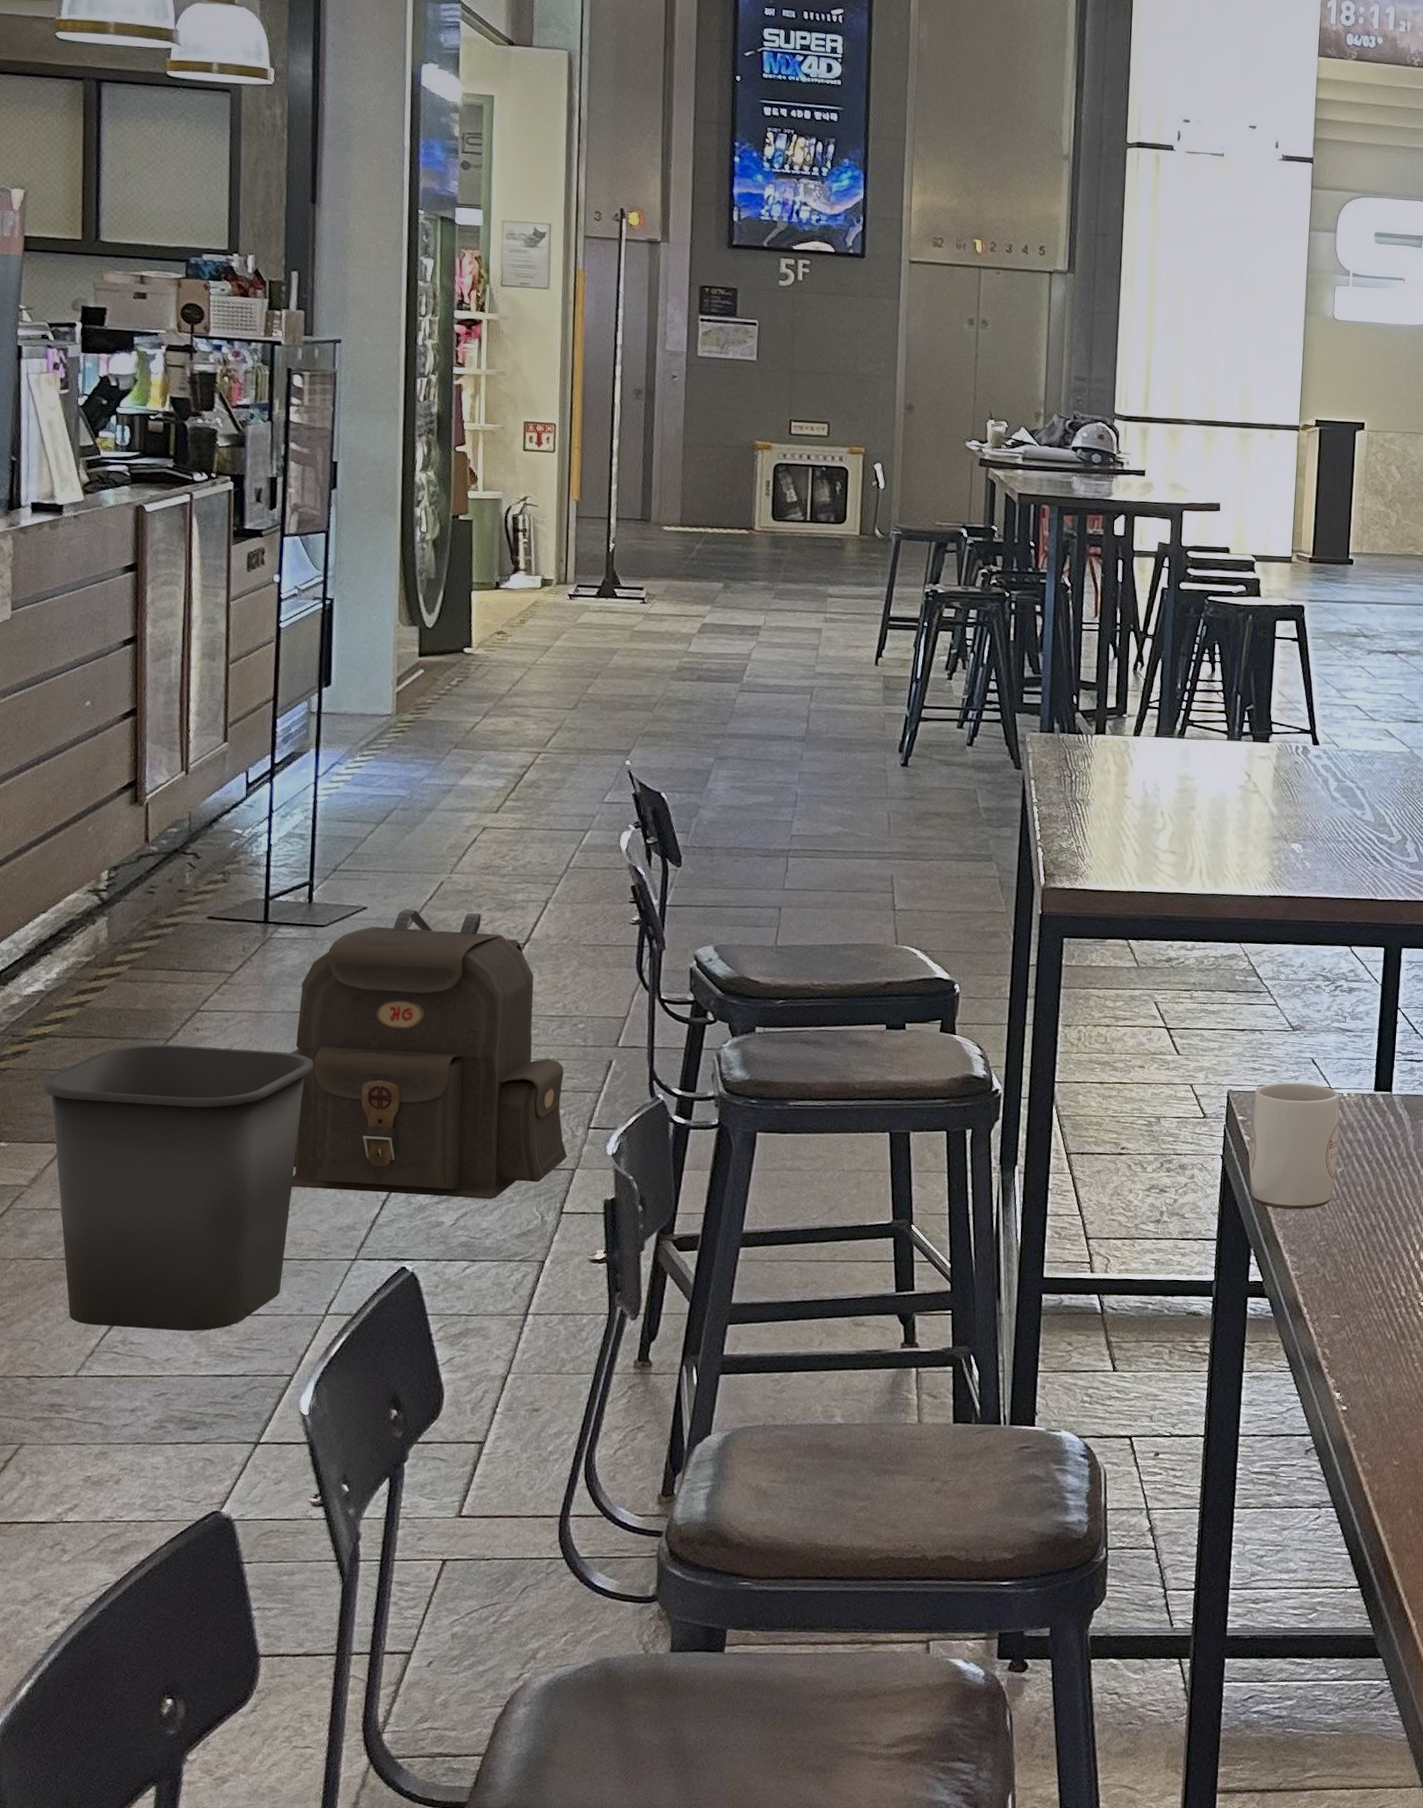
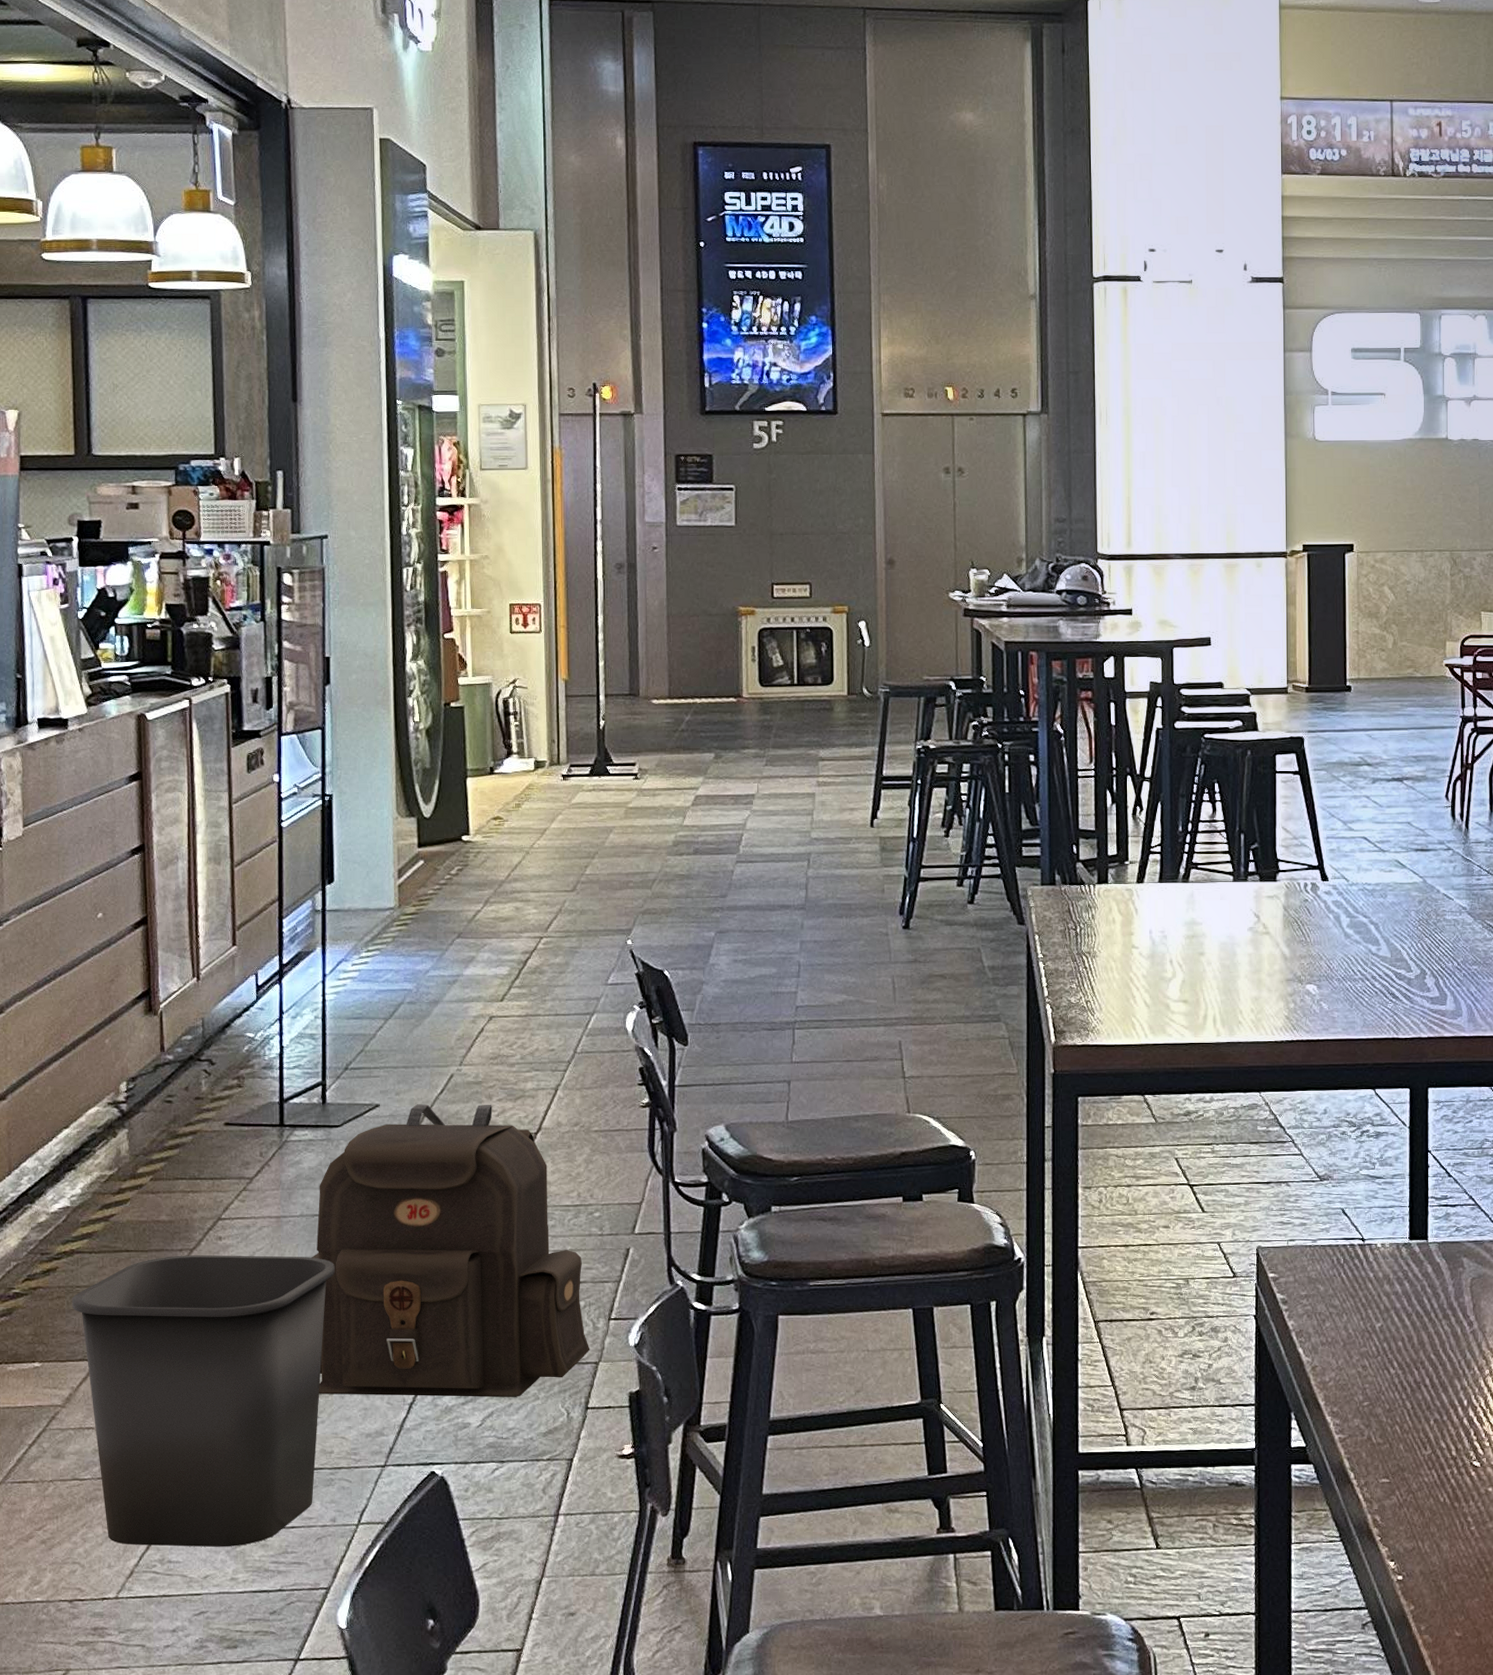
mug: present [1248,1082,1340,1210] -> none [1282,1235,1376,1369]

